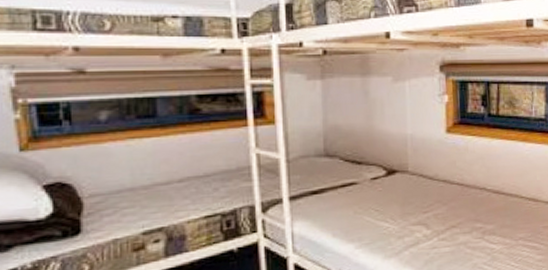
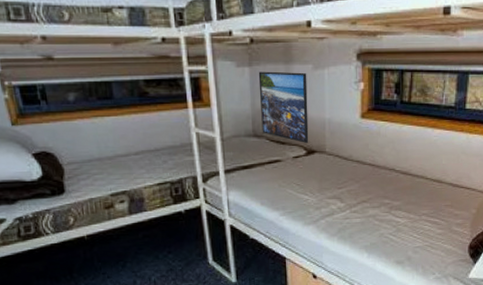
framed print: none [331,84,389,162] -> present [258,71,309,143]

